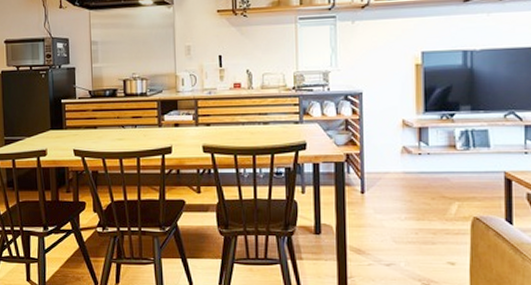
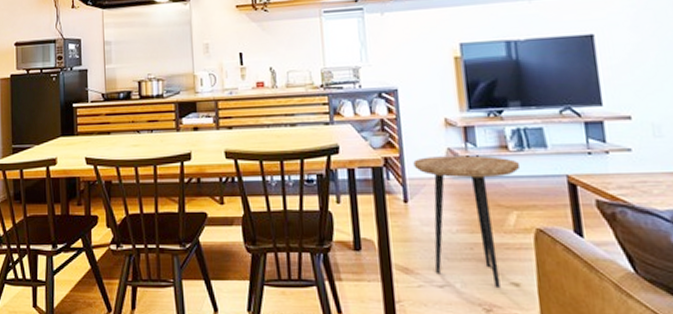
side table: none [372,153,466,267] -> present [413,155,521,289]

